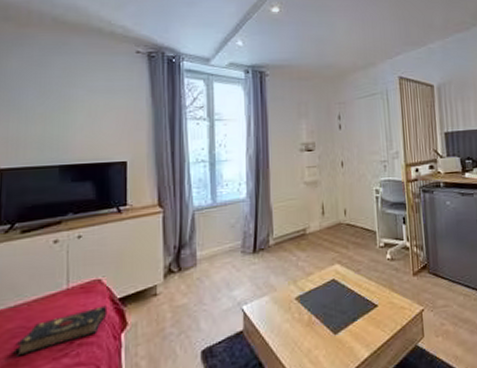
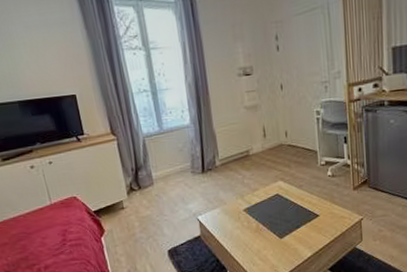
book: present [12,305,108,357] -> none [21,216,87,254]

